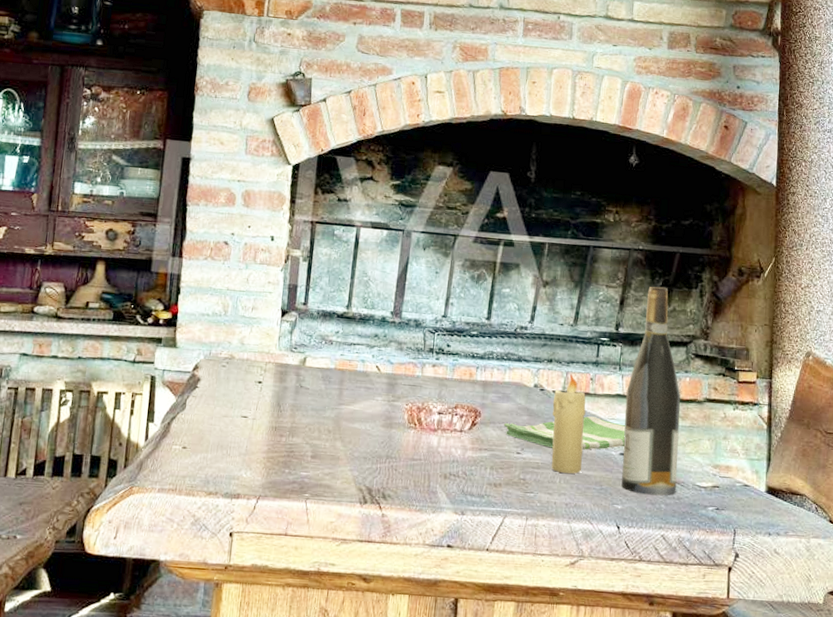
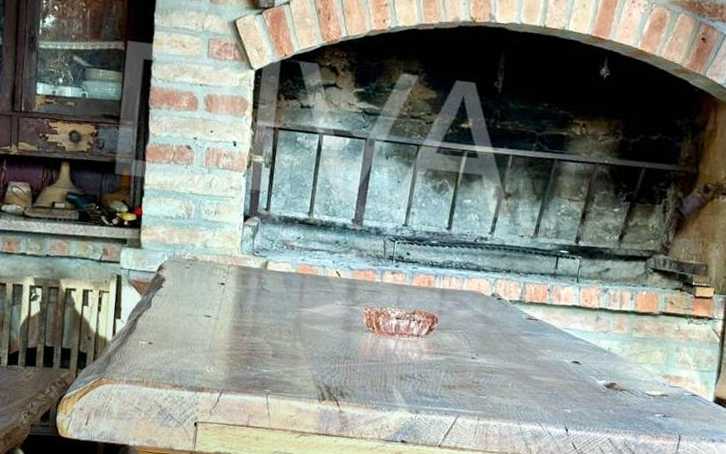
dish towel: present [503,416,626,450] -> none [459,325,580,357]
candle: present [551,374,586,474] -> none [504,285,542,379]
wine bottle: present [621,286,681,496] -> none [572,201,636,402]

